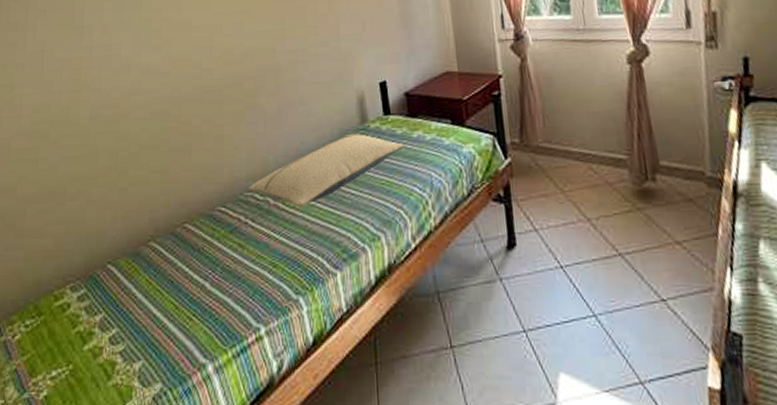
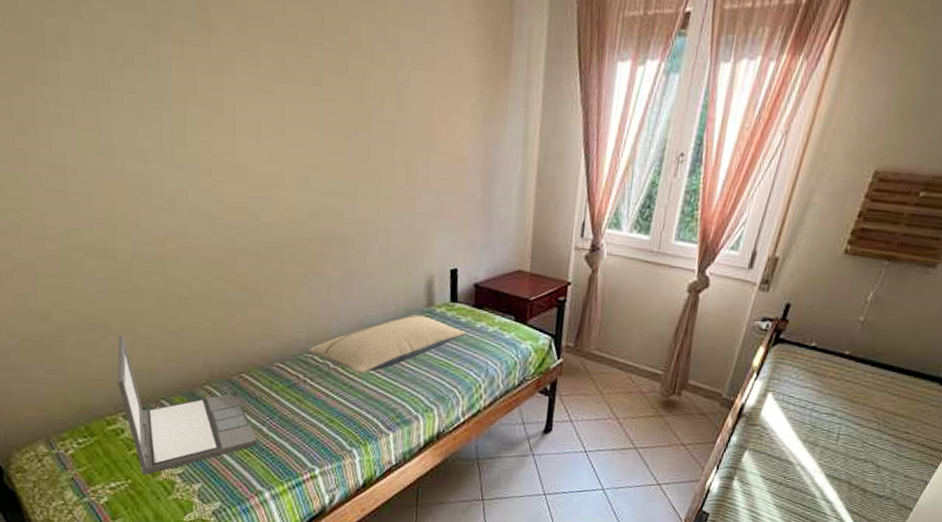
laptop: none [68,198,199,356] -> present [117,334,257,475]

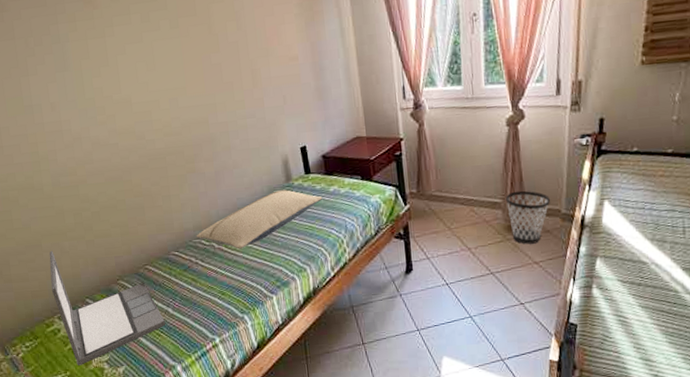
wastebasket: none [665,365,714,425] -> present [505,190,550,244]

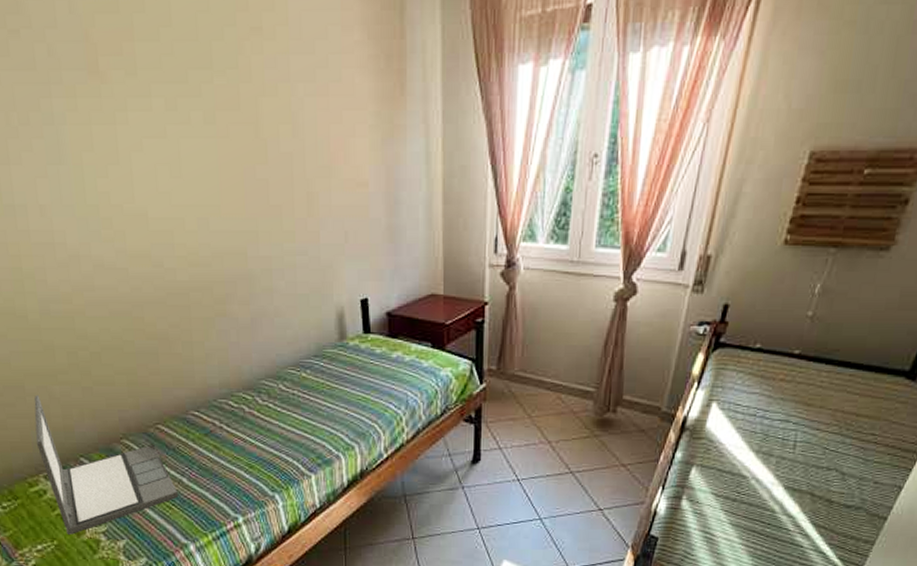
pillow: present [196,190,323,249] -> none [222,350,383,416]
wastebasket: present [505,190,550,244] -> none [599,380,651,443]

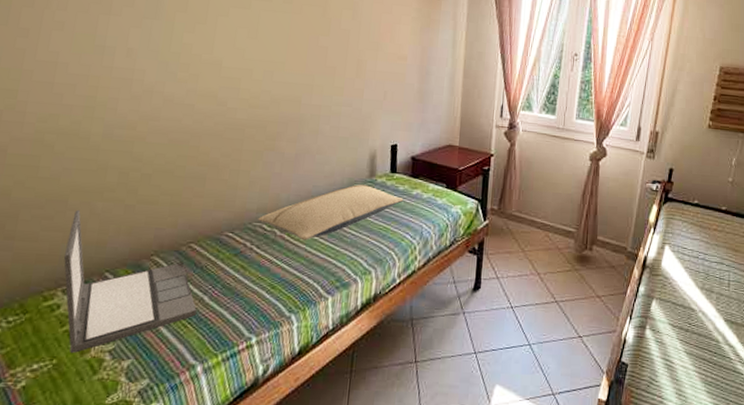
pillow: none [222,350,383,416] -> present [258,184,404,241]

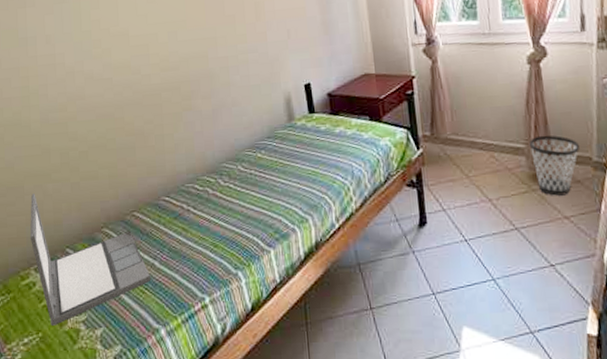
pillow: present [258,184,404,241] -> none [189,130,328,196]
wastebasket: none [579,223,619,277] -> present [528,135,580,196]

